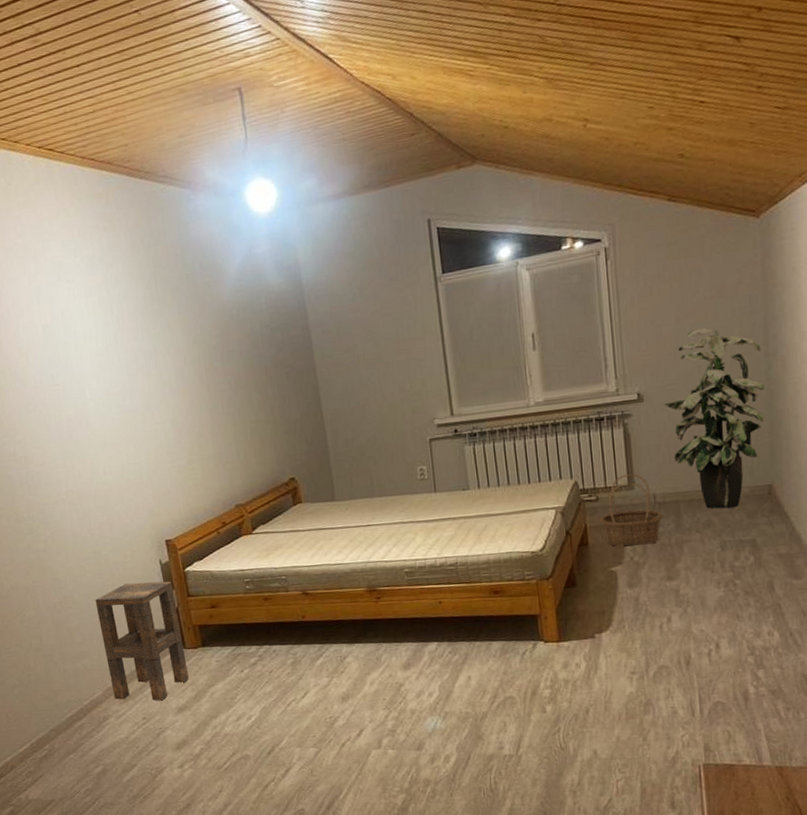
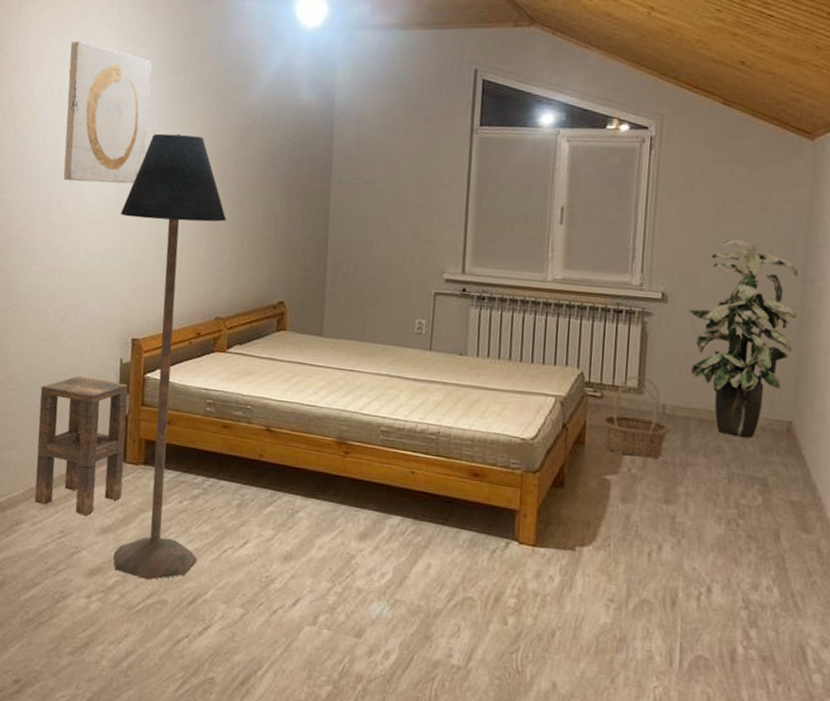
wall art: none [41,275,138,411] -> present [63,40,152,184]
floor lamp: none [127,342,267,742] -> present [113,133,226,580]

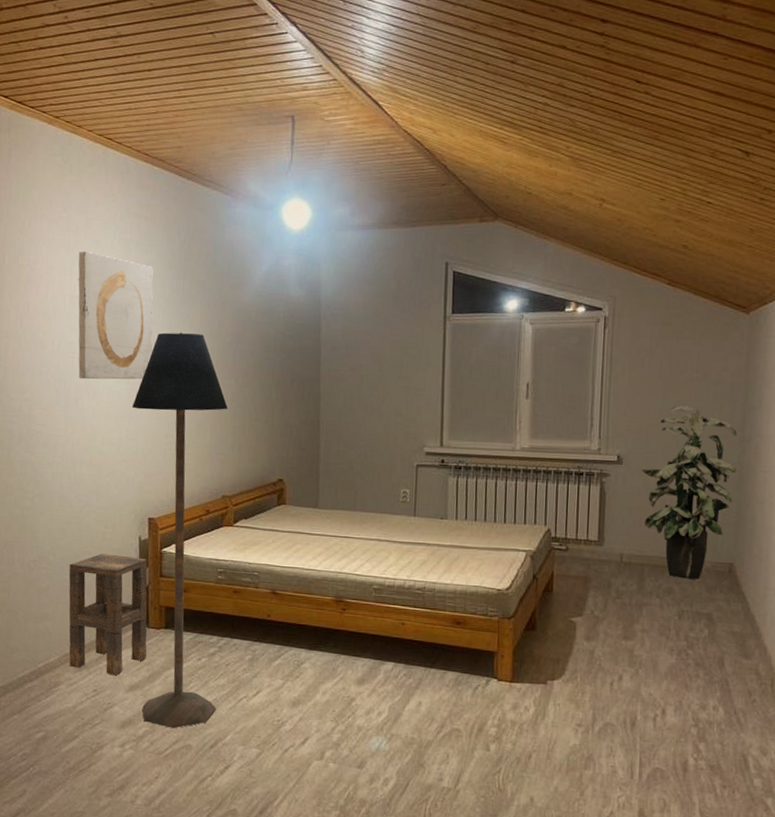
basket: present [601,376,671,459] -> none [567,530,628,601]

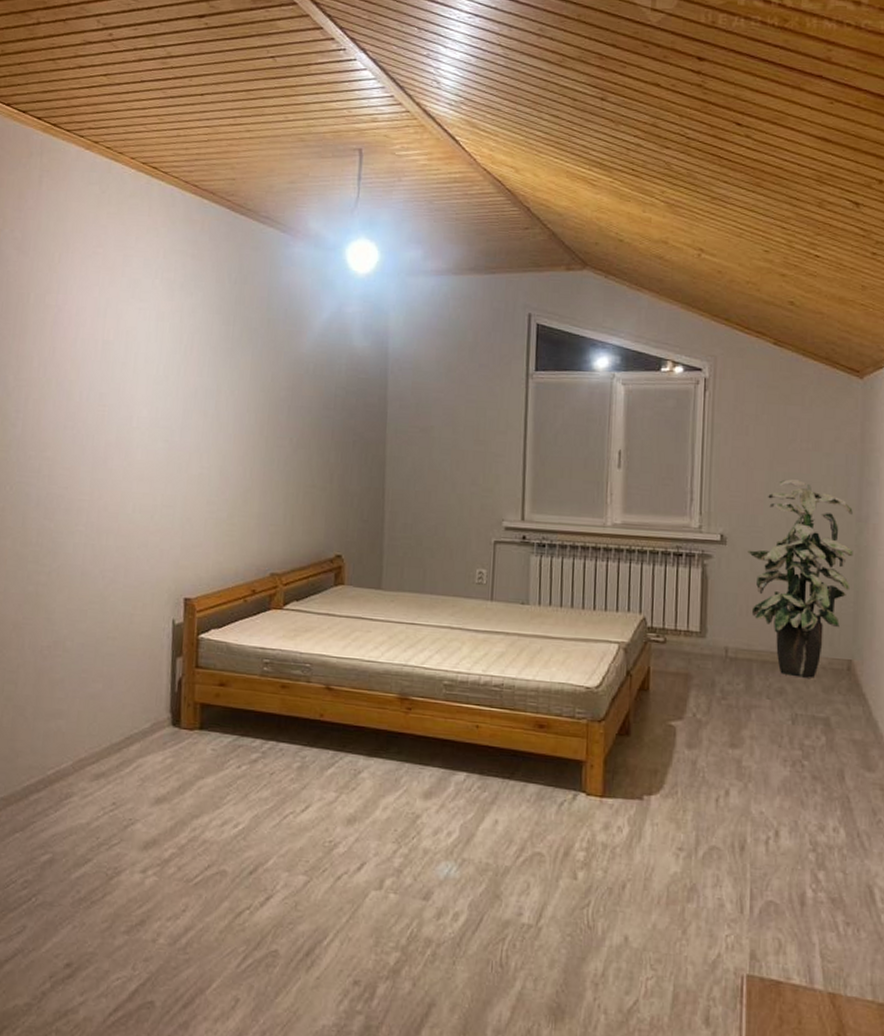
side table: present [68,554,148,676] -> none [84,639,181,786]
wall art: present [78,251,153,380] -> none [109,290,199,438]
floor lamp: present [131,332,228,729] -> none [169,385,280,851]

